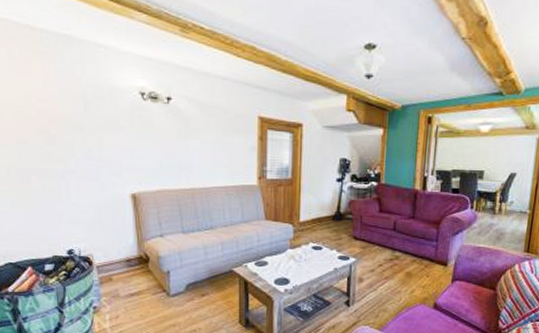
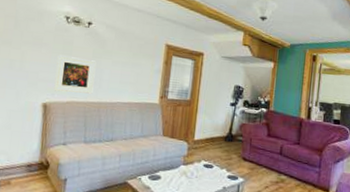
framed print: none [139,138,184,180] -> present [53,54,97,94]

